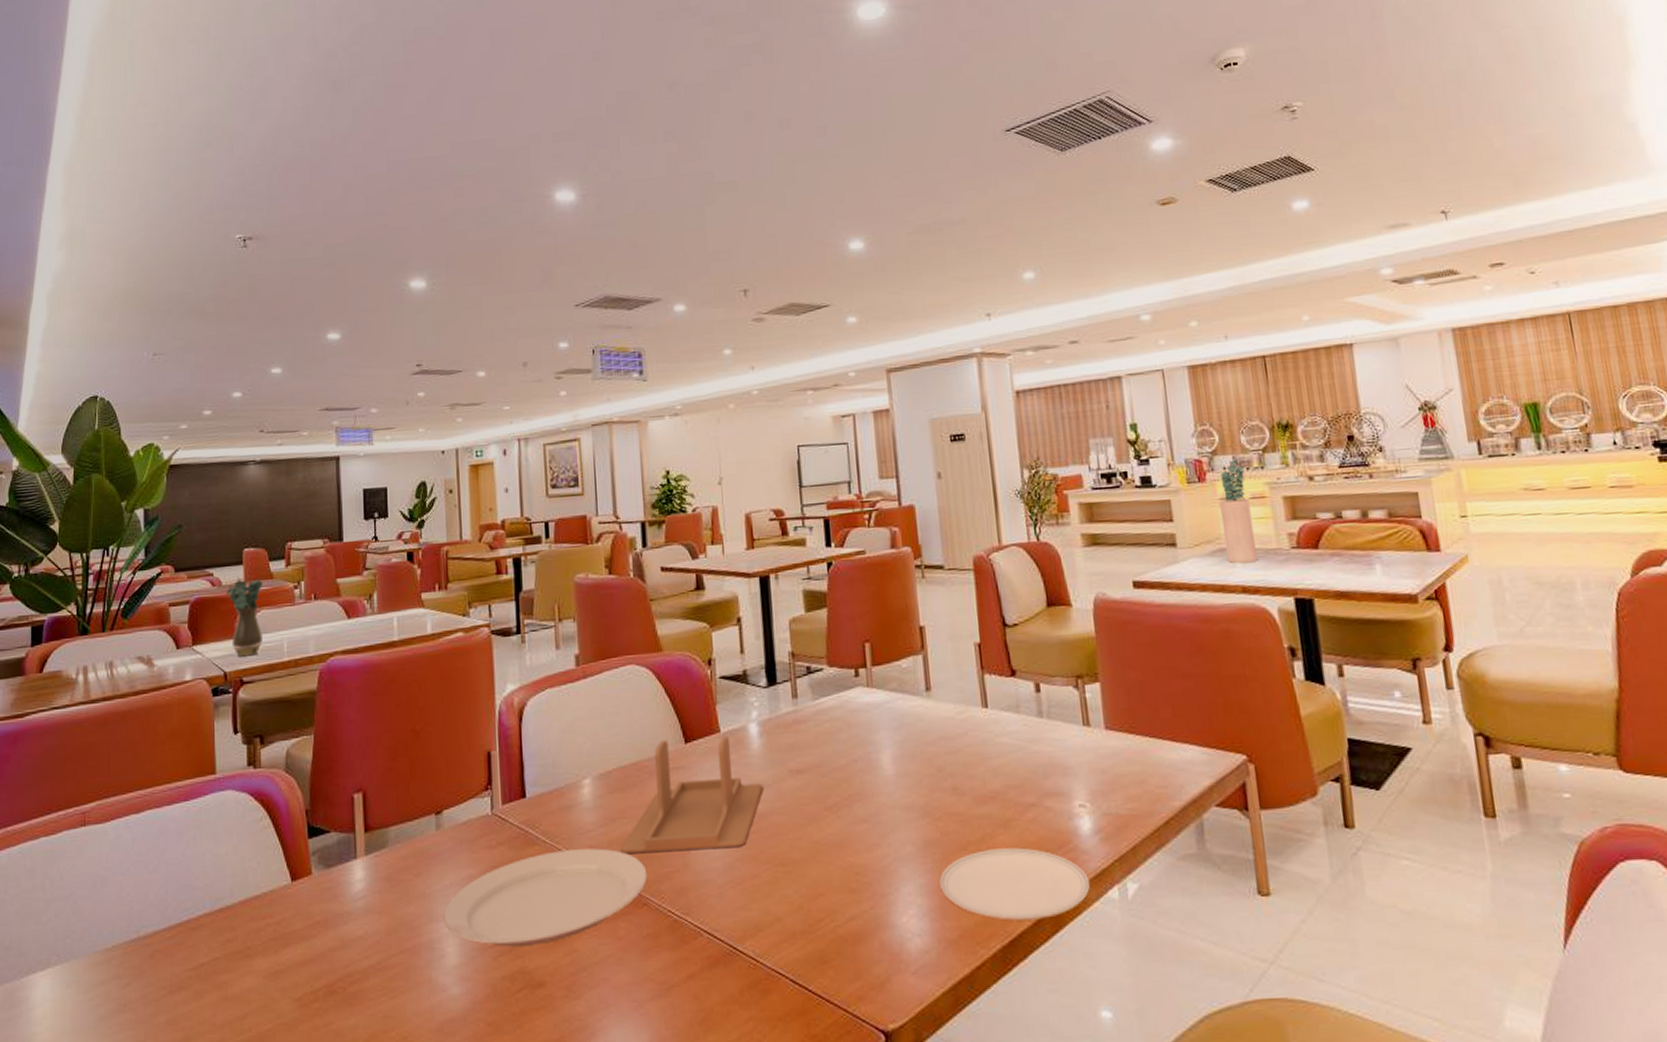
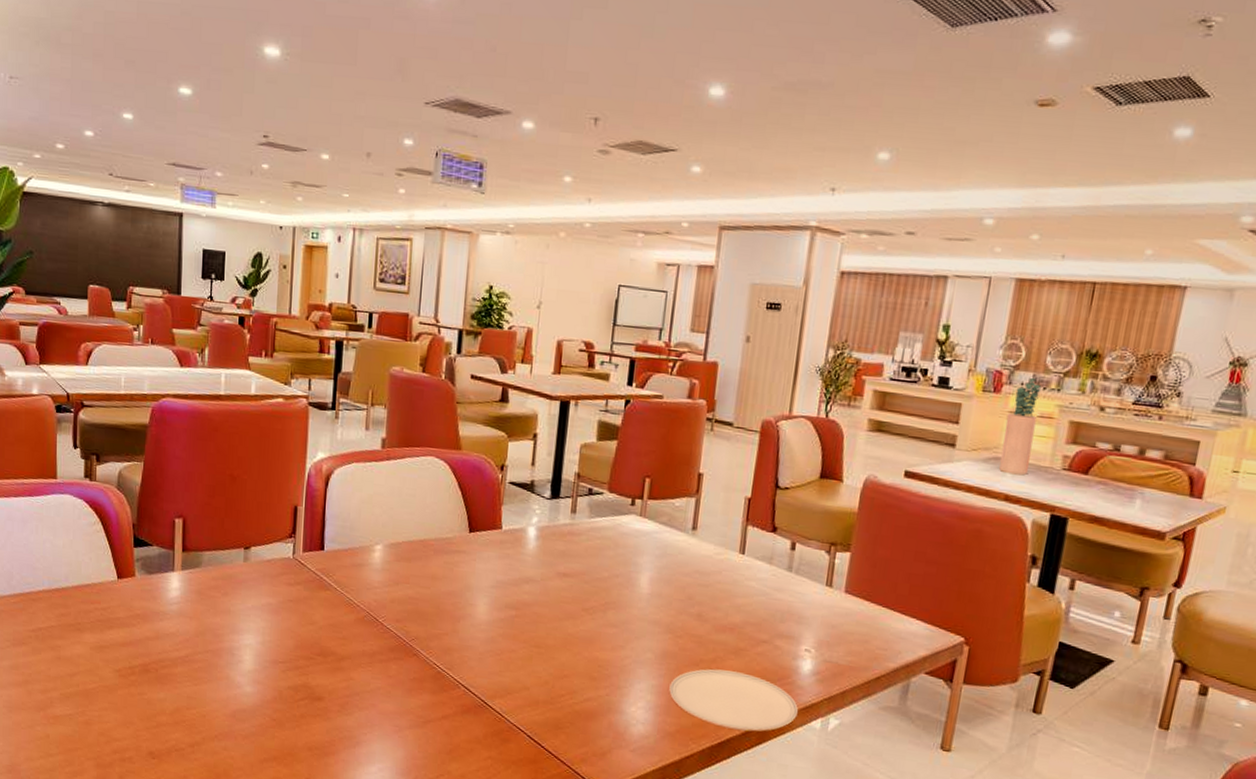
vase: present [226,576,263,657] -> none [72,309,105,384]
plate: present [443,848,648,947] -> none [243,598,421,669]
napkin holder: present [620,735,764,853] -> none [400,525,532,625]

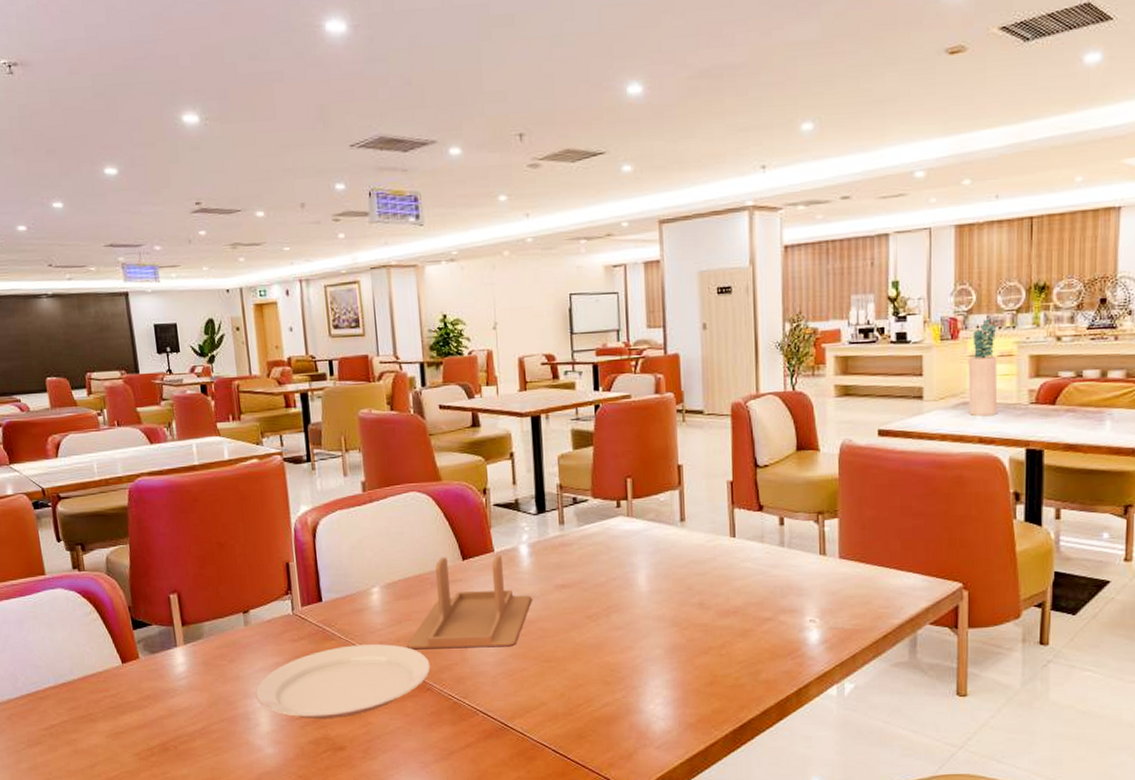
plate: none [243,598,421,669] -> present [255,644,431,719]
napkin holder: none [400,525,532,625] -> present [406,554,532,649]
plate: present [669,669,798,732] -> none [683,653,812,710]

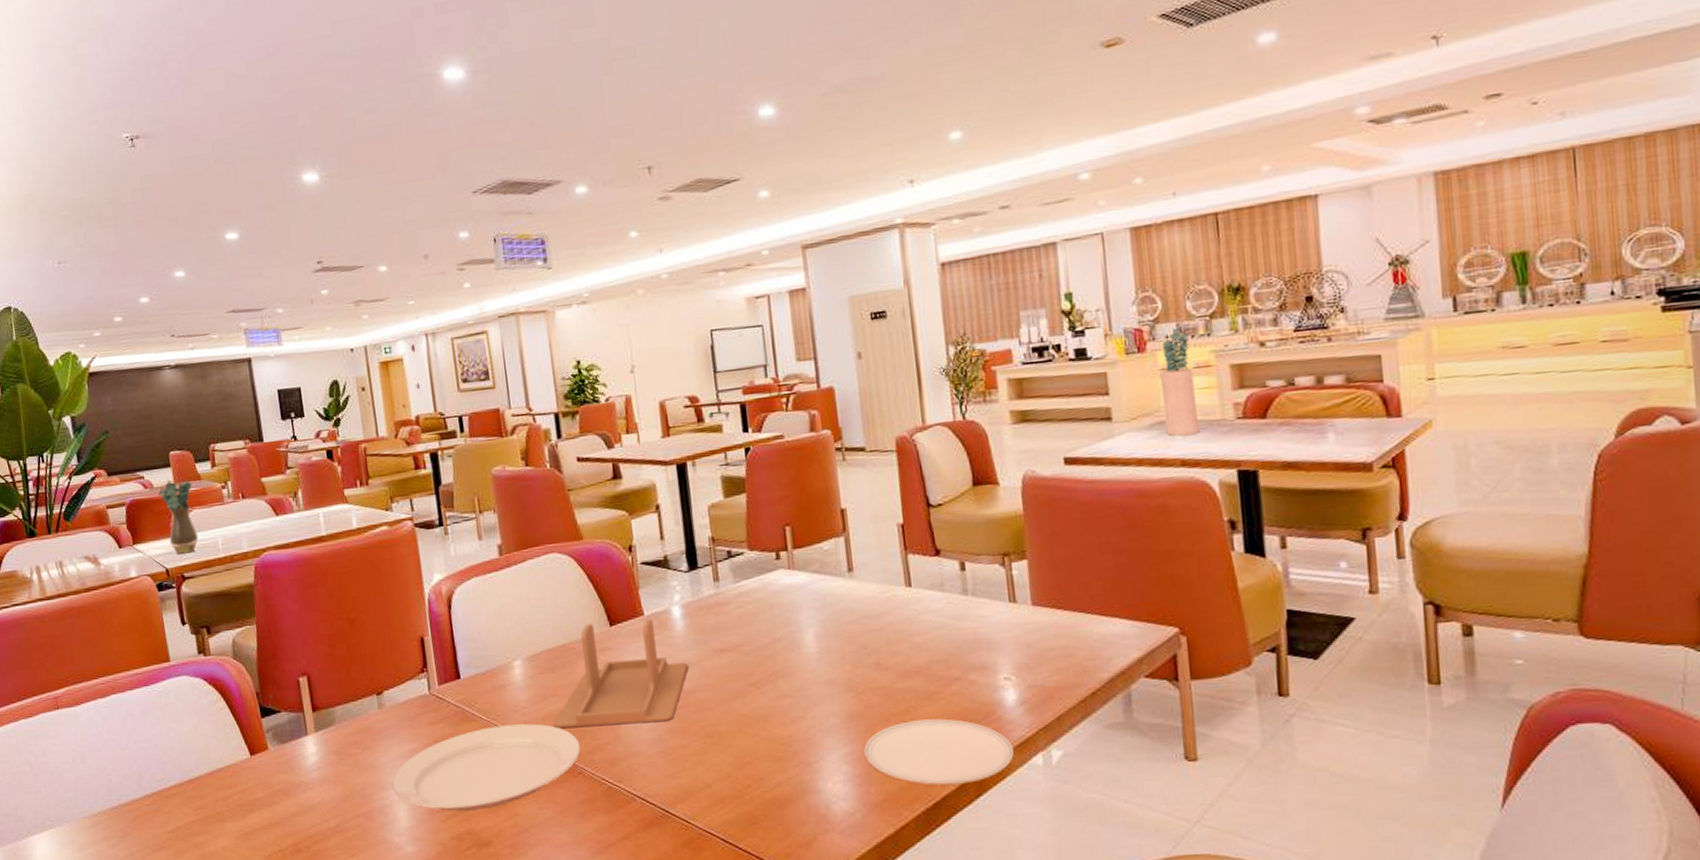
vase: none [35,403,74,475] -> present [158,478,198,554]
plate: none [683,653,812,710] -> present [864,718,1014,786]

